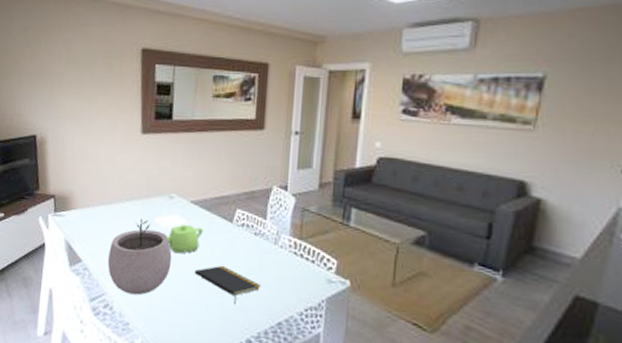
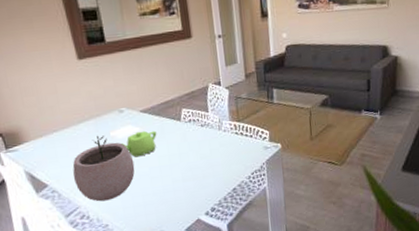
notepad: present [194,265,260,304] -> none [156,156,214,184]

